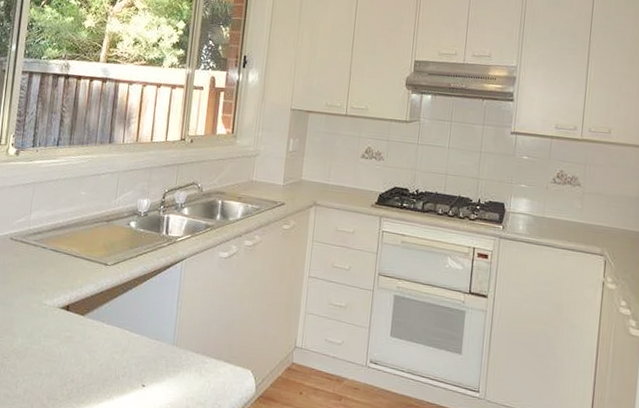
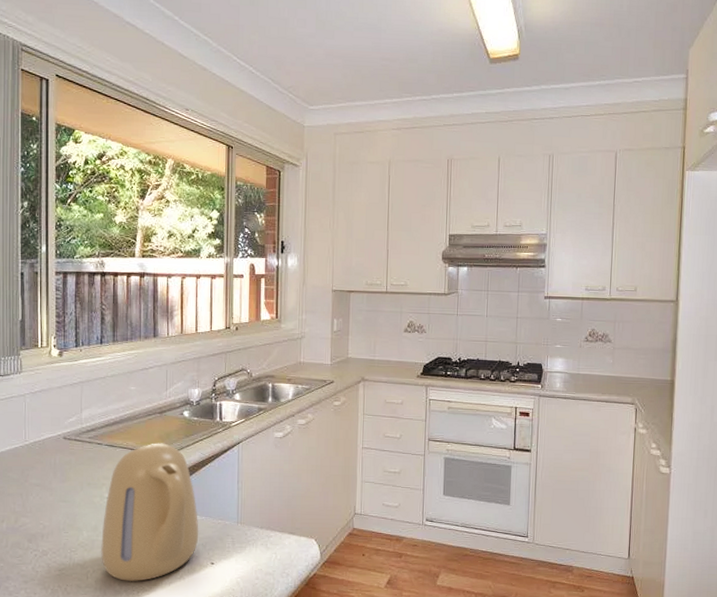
kettle: none [32,252,134,397] -> present [101,443,199,581]

